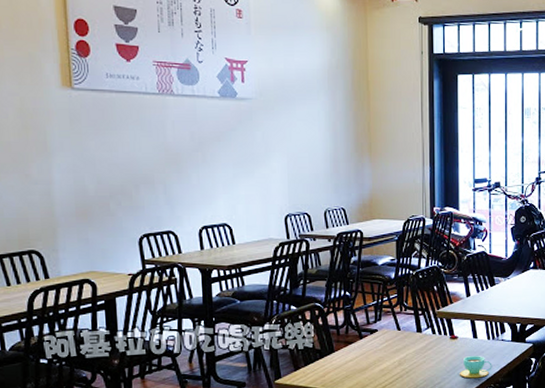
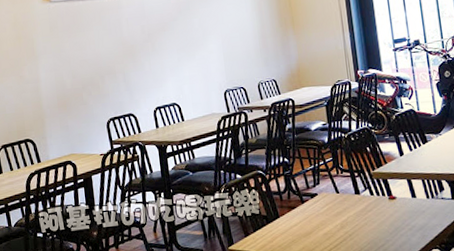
teacup: present [459,356,492,379] -> none [402,216,436,240]

